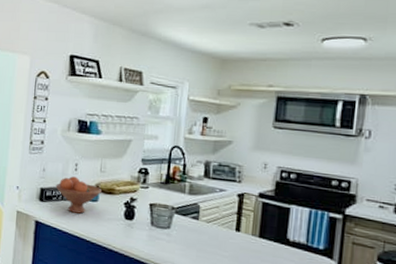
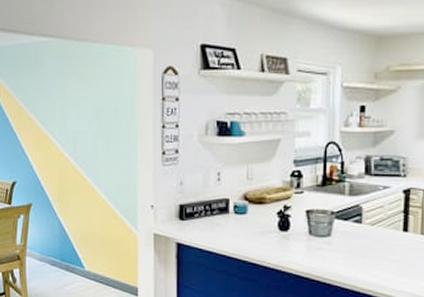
fruit bowl: present [56,176,101,214] -> none [197,188,250,230]

